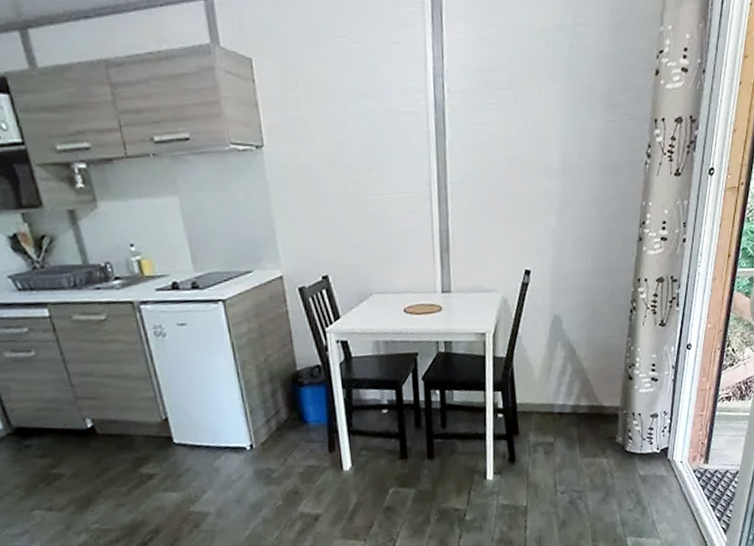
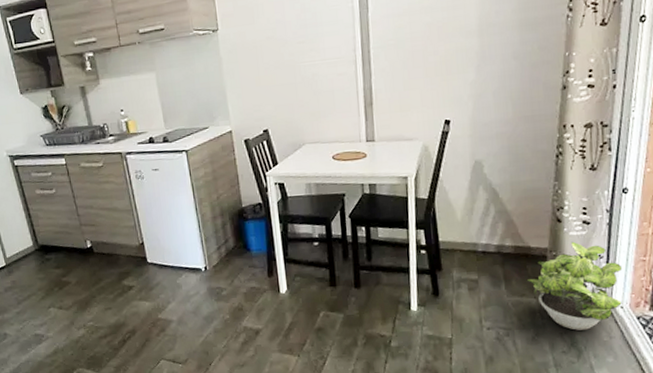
potted plant: none [599,398,684,488] -> present [526,241,623,330]

